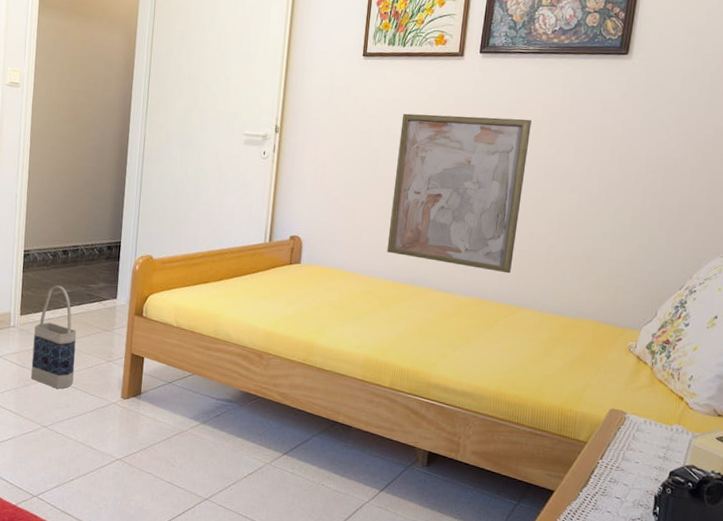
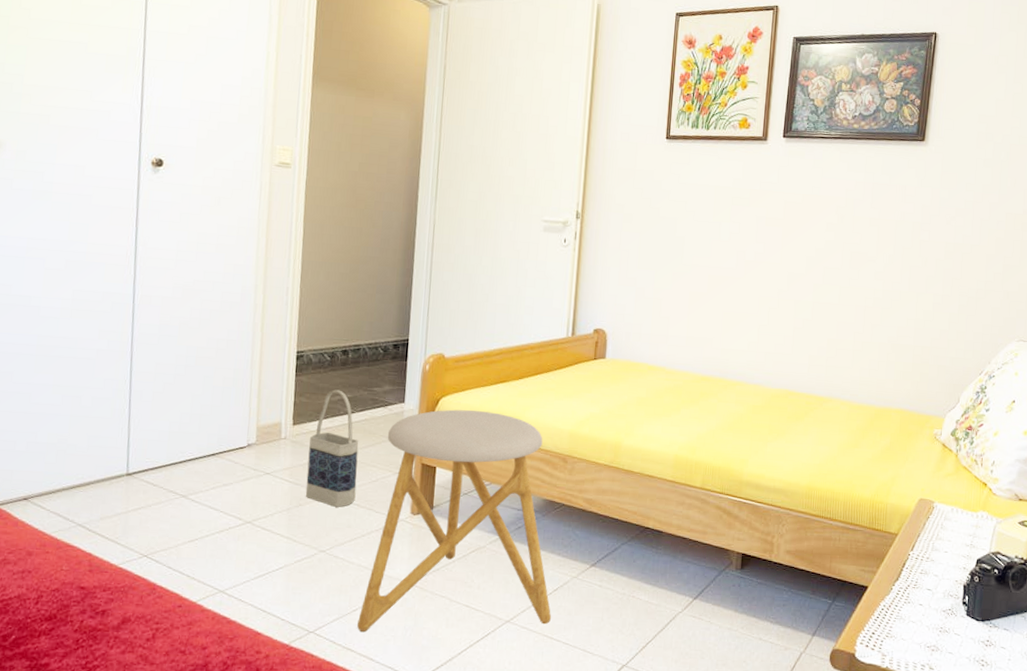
stool: none [74,306,247,505] -> present [357,409,552,632]
wall art: present [386,113,532,274] -> none [695,198,835,364]

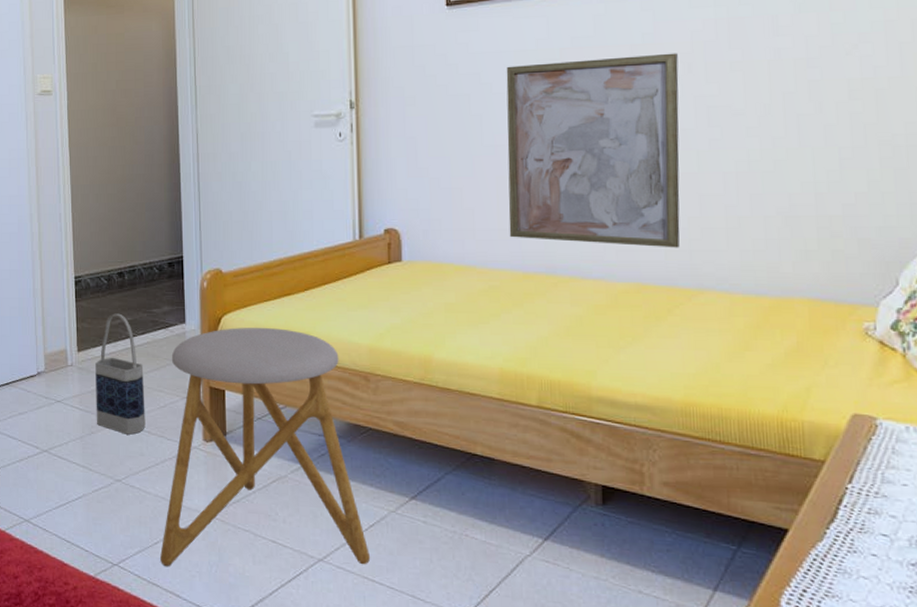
wall art: none [695,198,835,364] -> present [506,53,680,248]

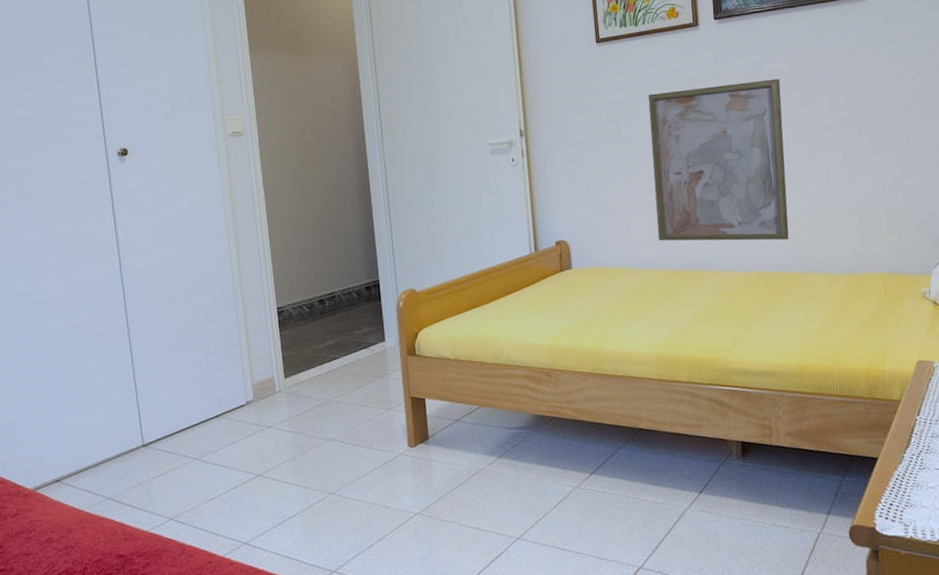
bag: present [95,313,146,435] -> none [303,338,354,450]
stool: present [160,328,371,566] -> none [374,337,561,565]

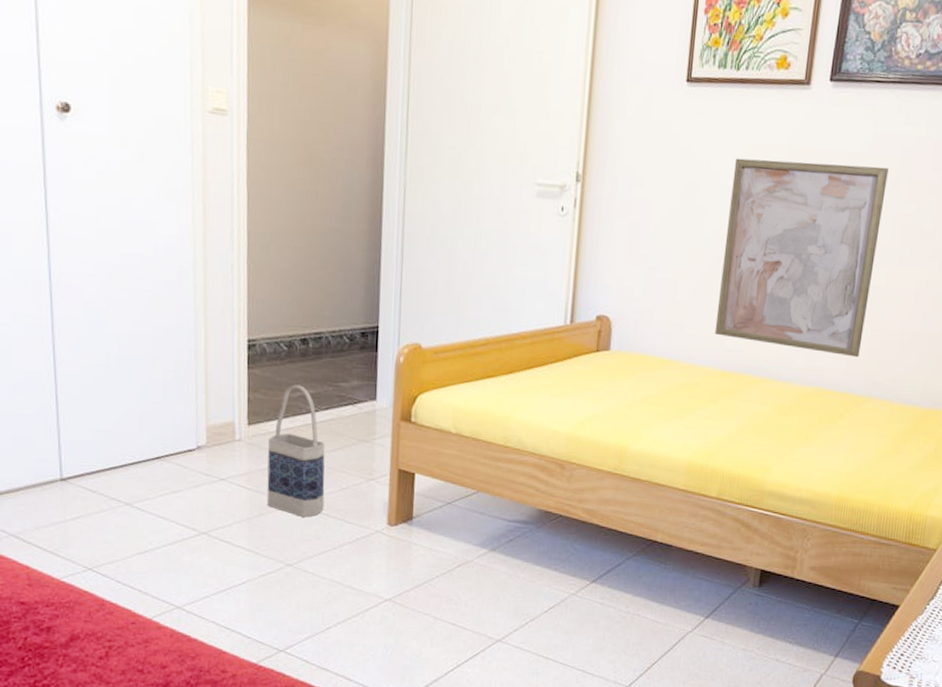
bag: none [303,338,354,450] -> present [266,384,326,517]

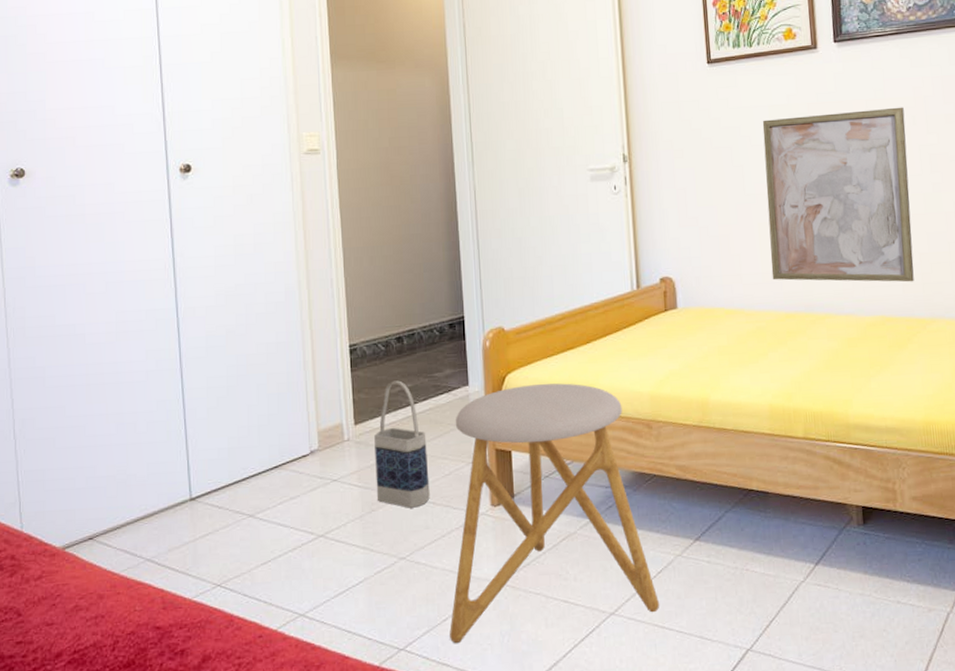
stool: none [332,408,548,651] -> present [450,383,660,643]

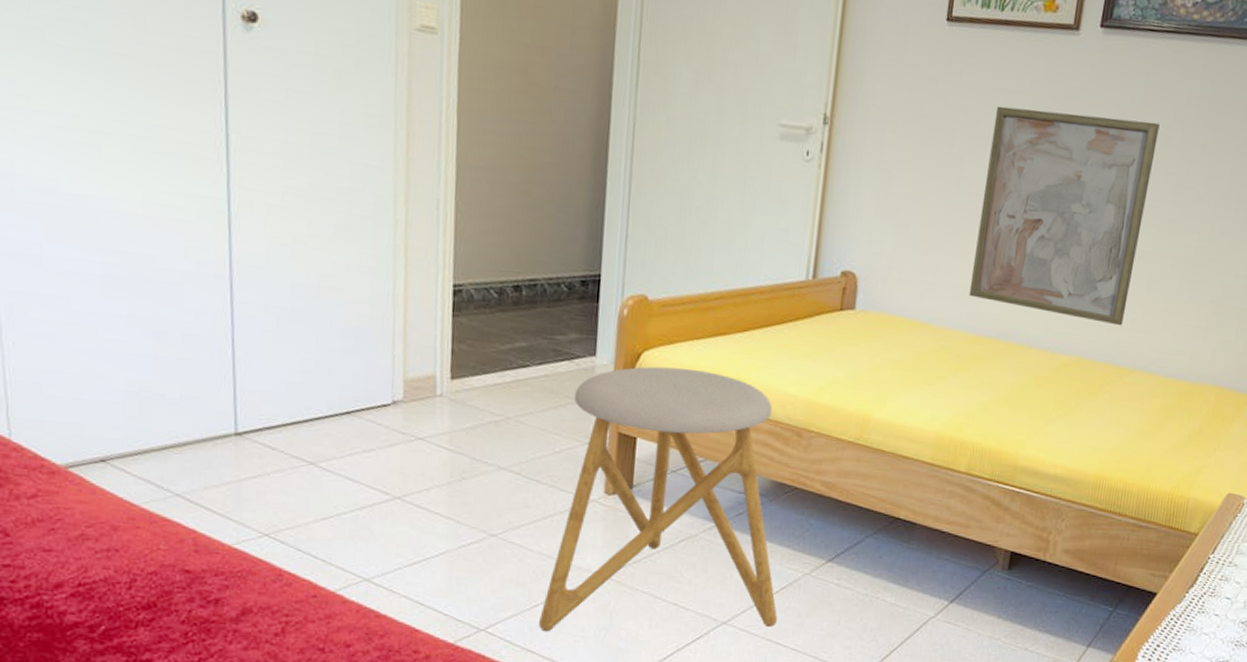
bag: present [374,380,430,508] -> none [470,336,538,483]

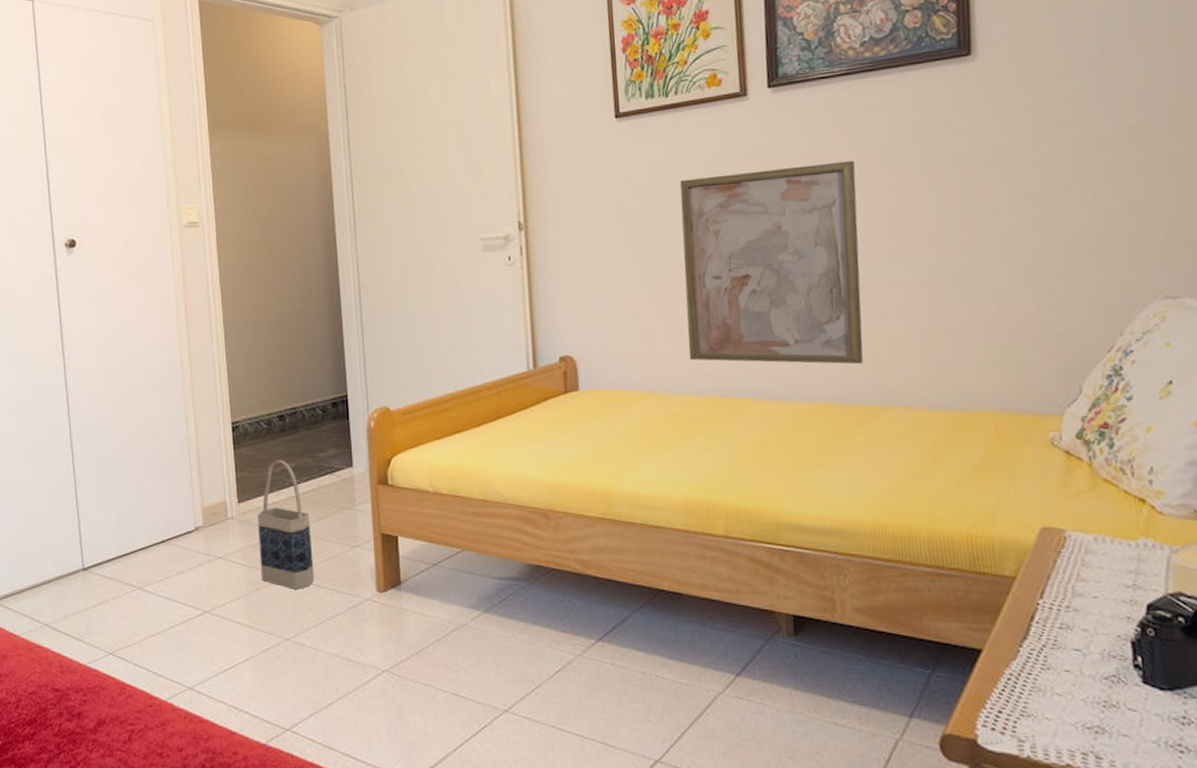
bag: none [470,336,538,483] -> present [258,459,314,589]
stool: present [539,366,778,631] -> none [335,467,558,728]

